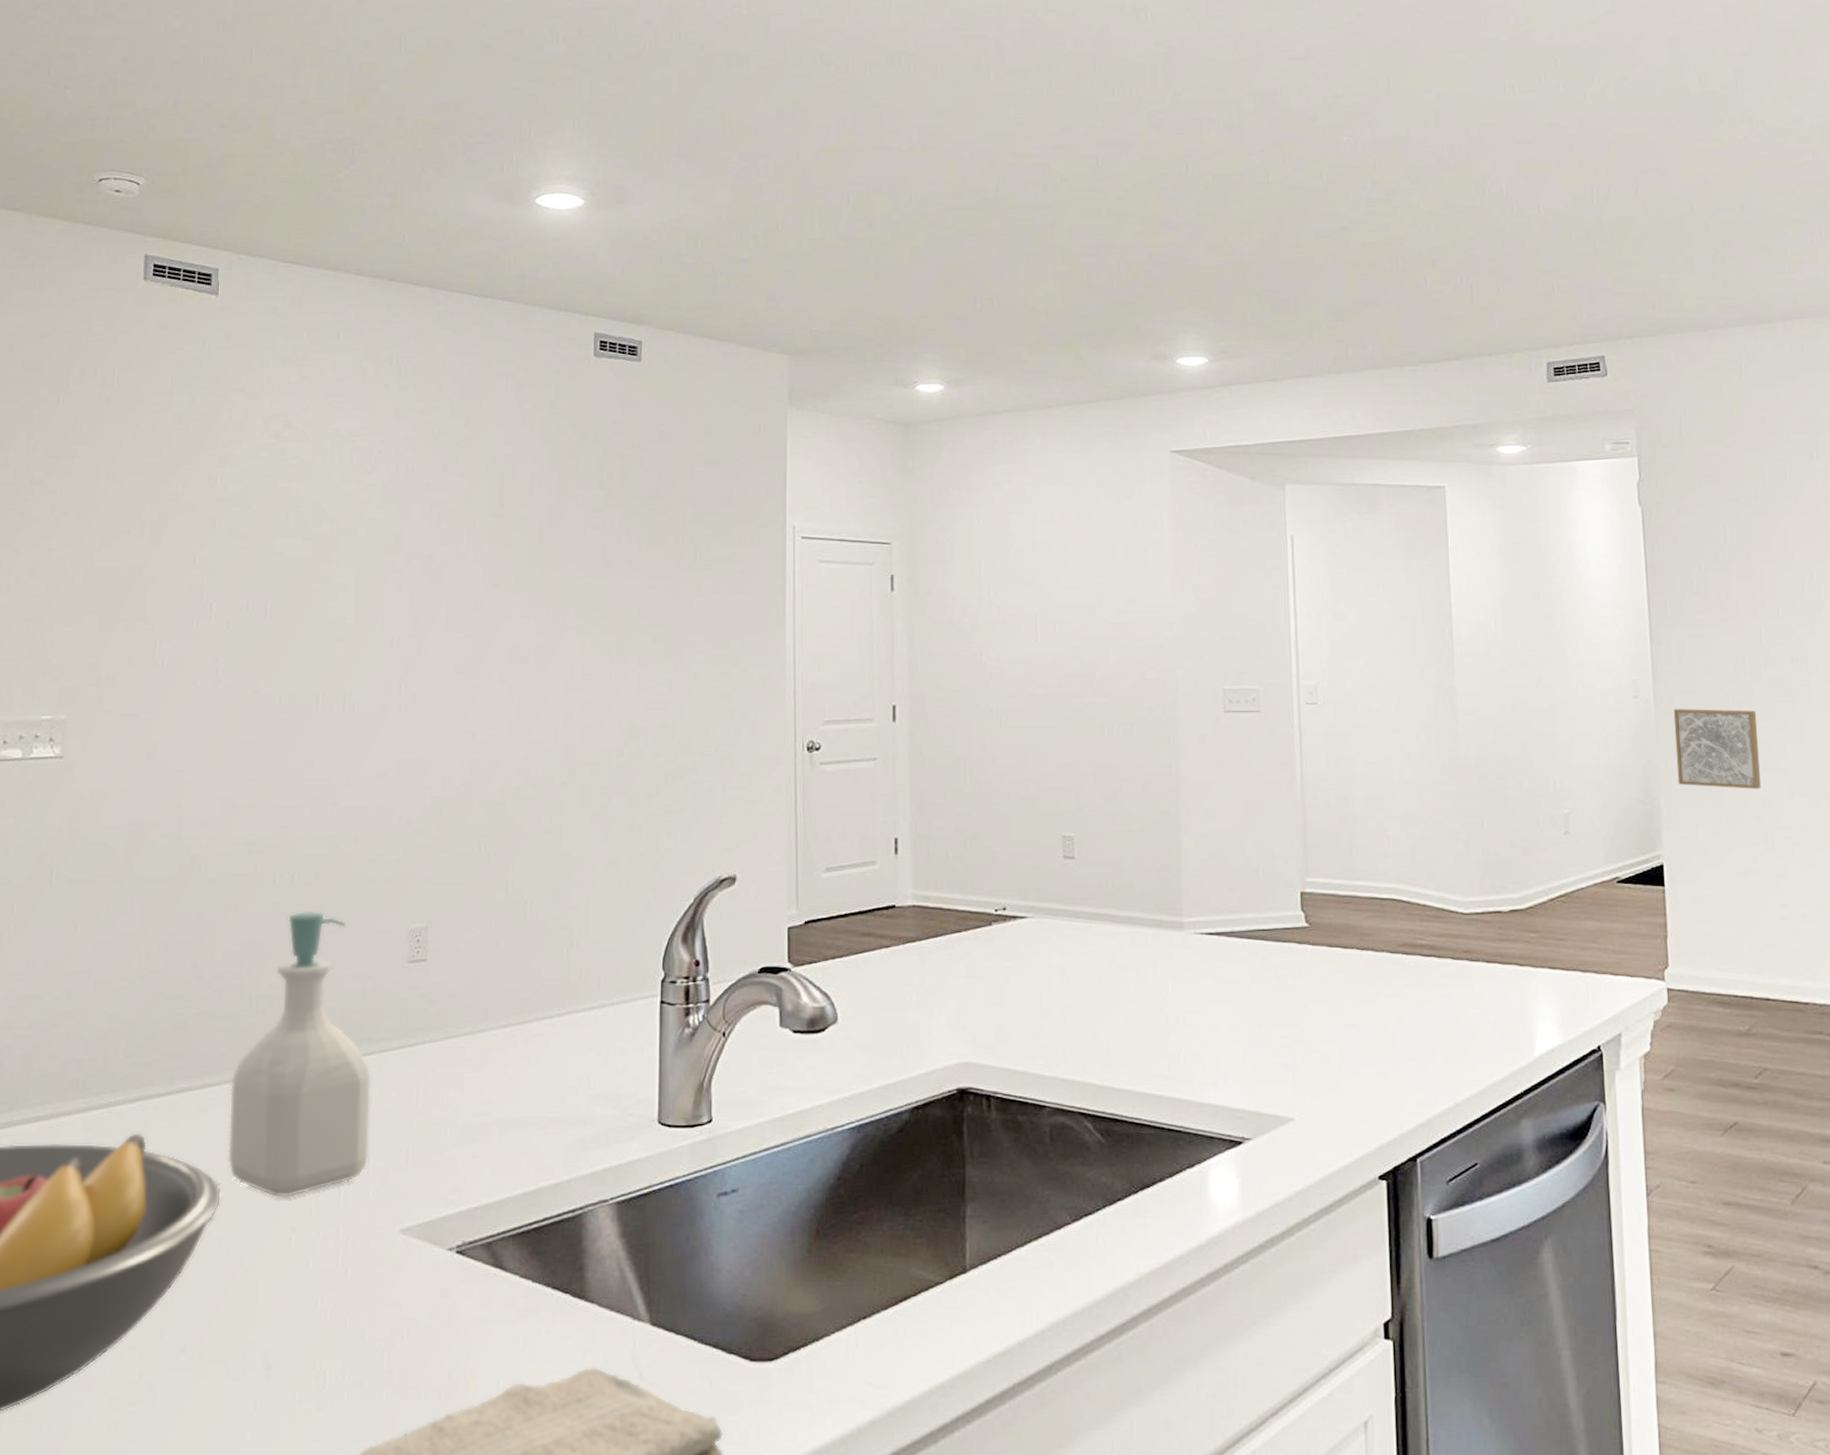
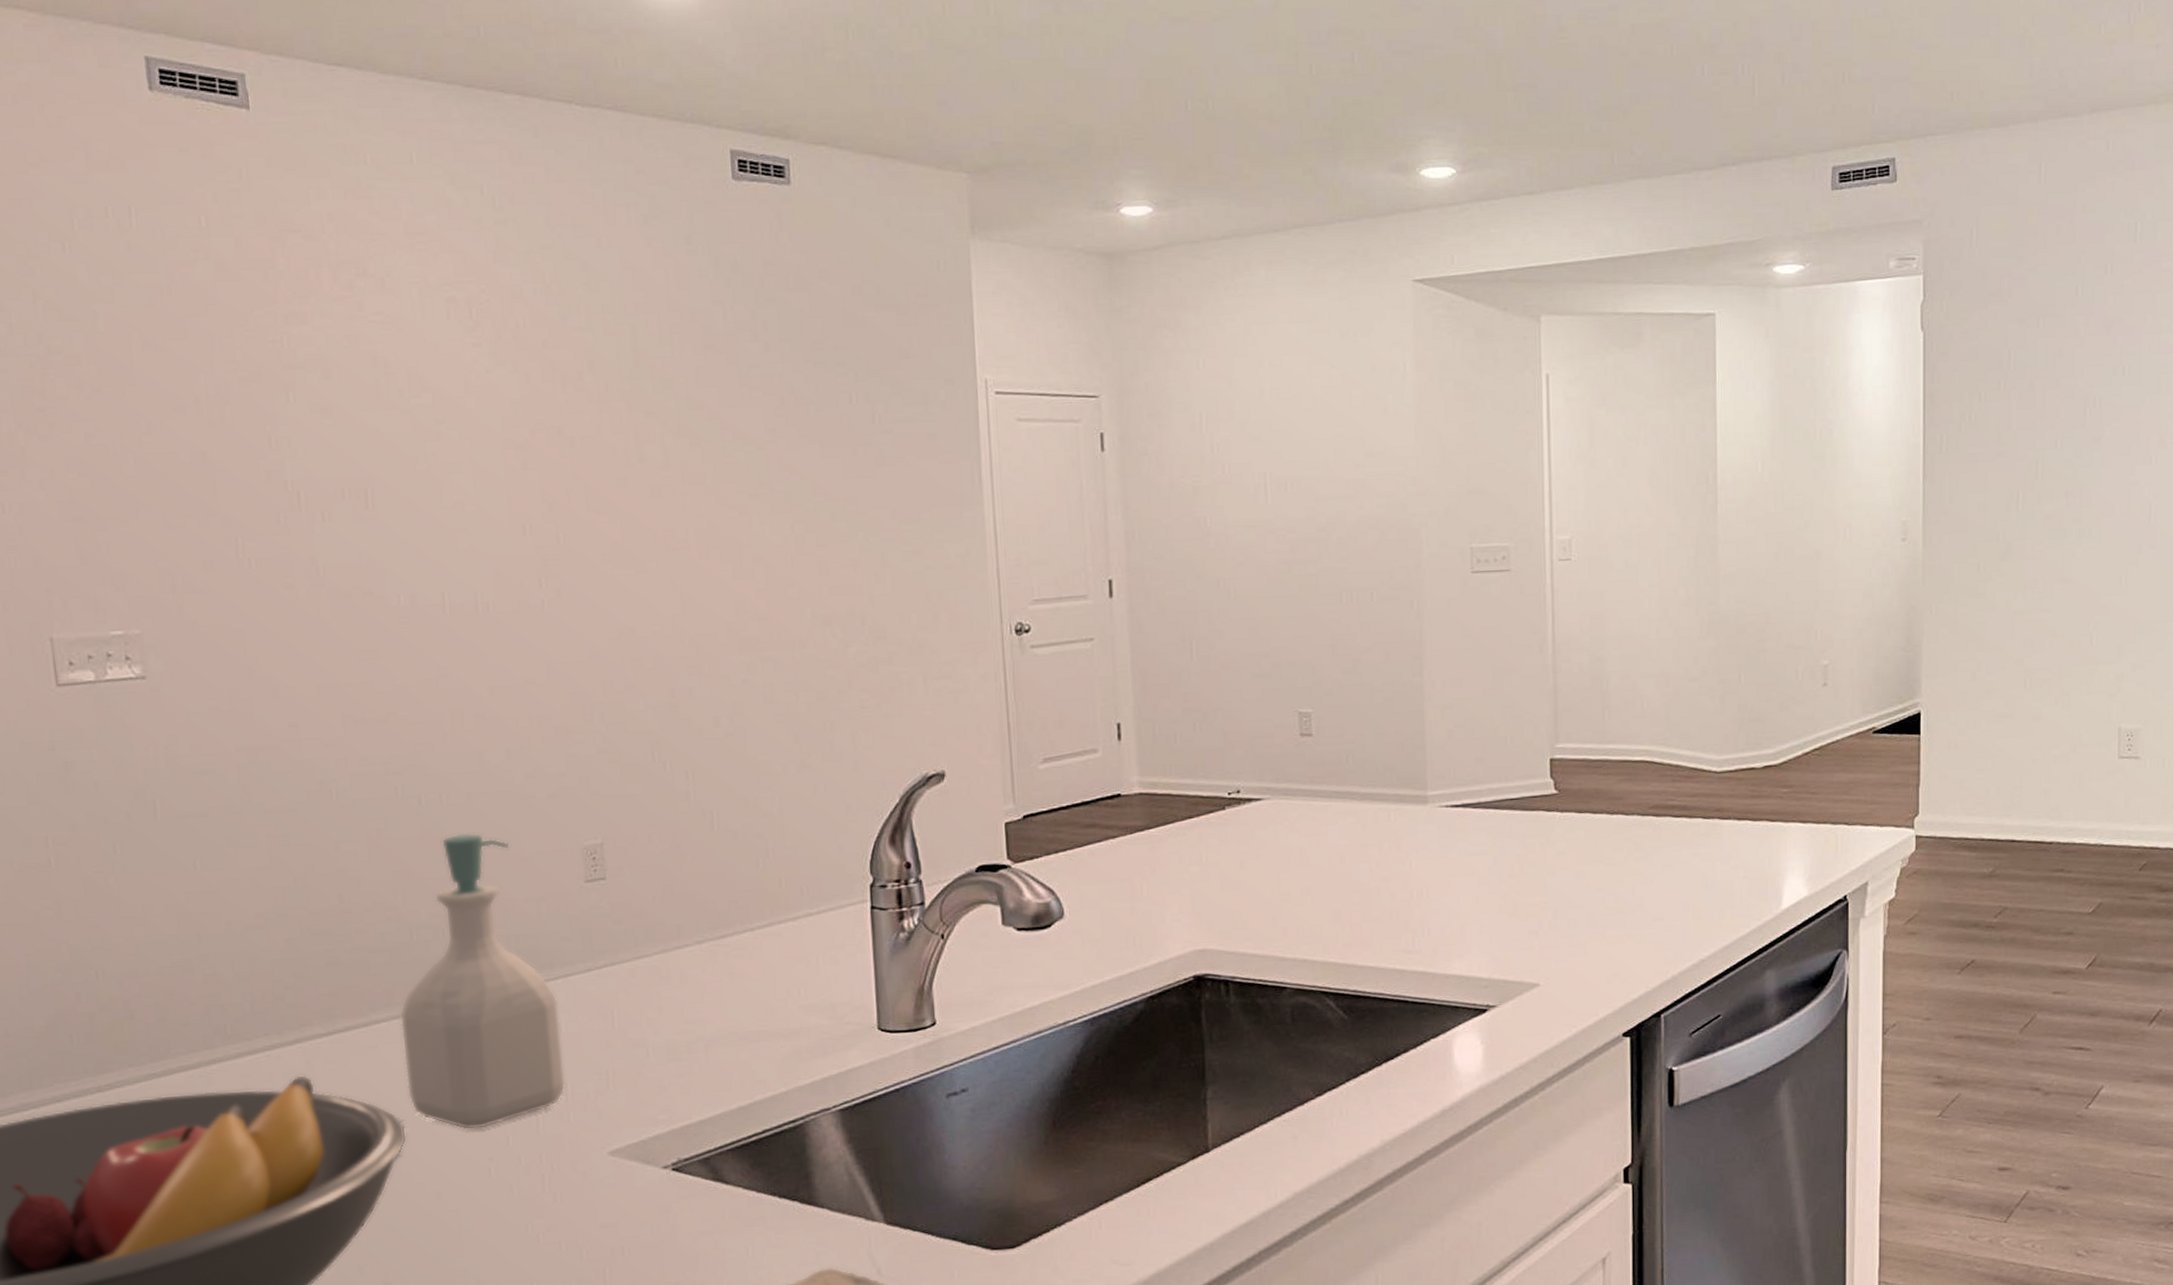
wall art: present [1673,709,1761,789] -> none [1941,549,2026,632]

